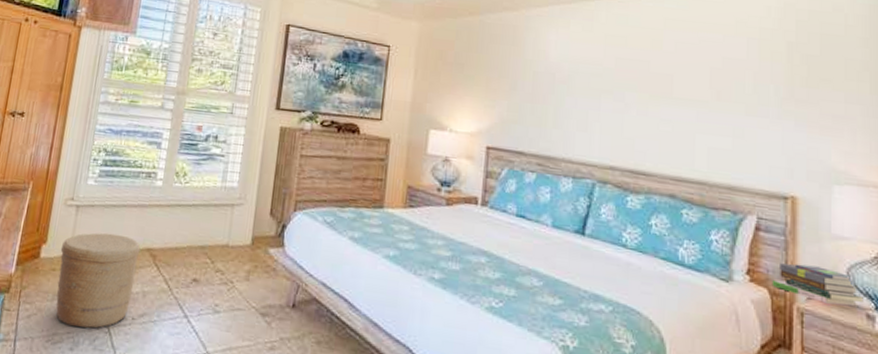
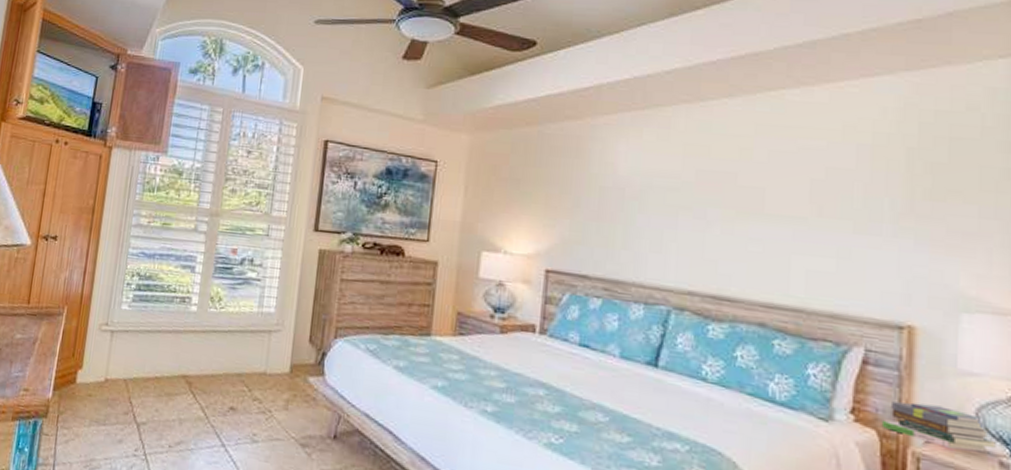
woven basket: present [56,232,141,329] -> none [93,358,176,456]

